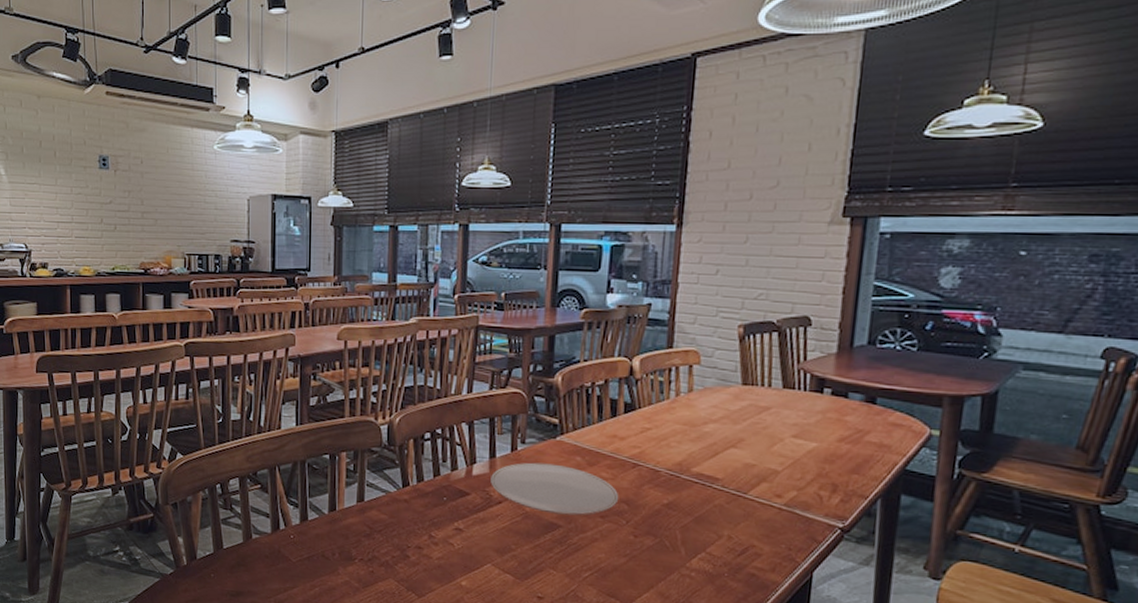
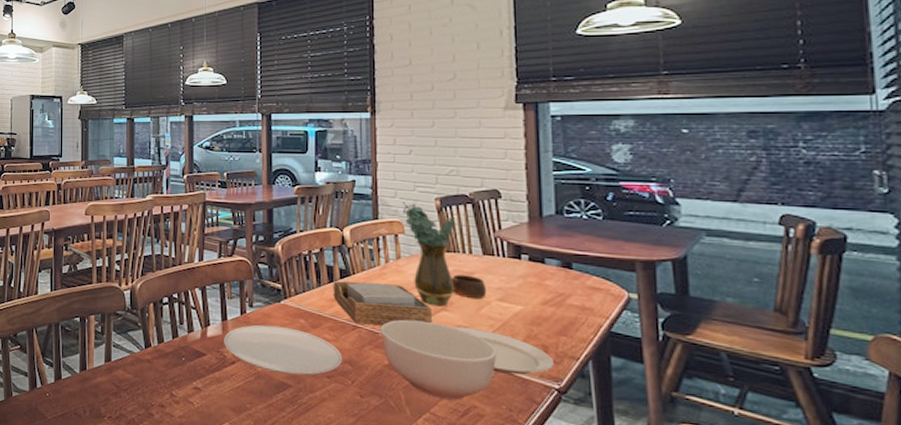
napkin holder: none [615,416,721,464] -> present [333,281,433,326]
bowl: none [662,457,784,540] -> present [380,319,497,401]
vase: none [700,329,758,444] -> present [402,202,456,307]
plate: none [739,464,843,514] -> present [451,326,555,375]
cup: none [745,409,781,435] -> present [451,274,486,298]

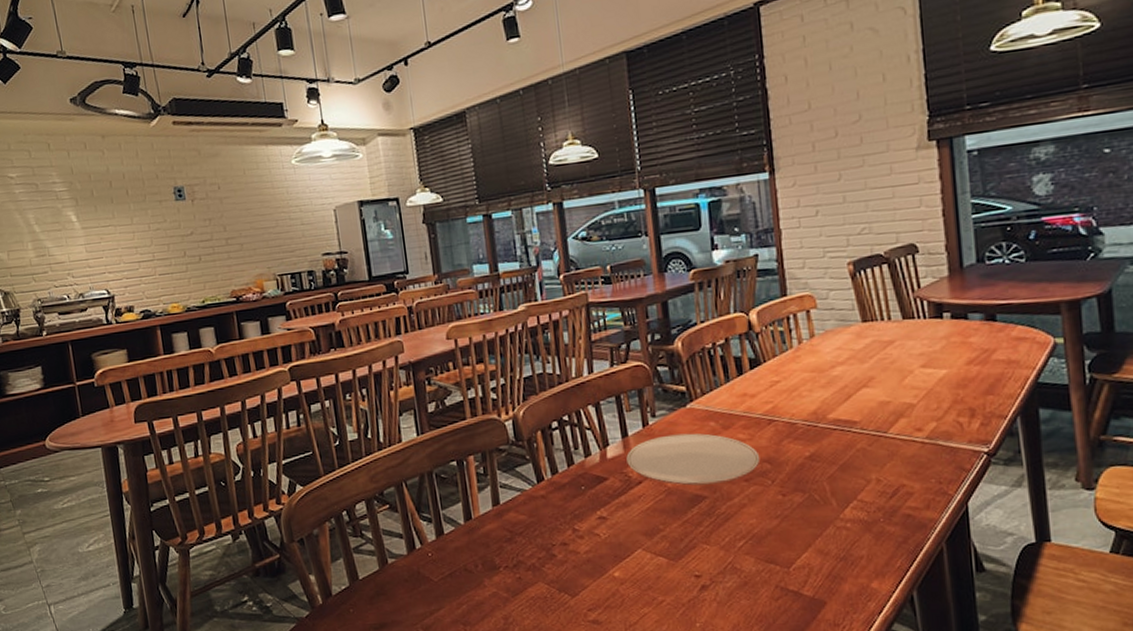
napkin holder: present [333,281,433,326] -> none [743,366,854,417]
bowl: present [380,319,497,401] -> none [797,402,924,484]
vase: present [402,202,456,307] -> none [811,271,875,385]
cup: present [451,274,486,298] -> none [871,344,908,369]
plate: present [451,326,555,375] -> none [874,401,983,446]

